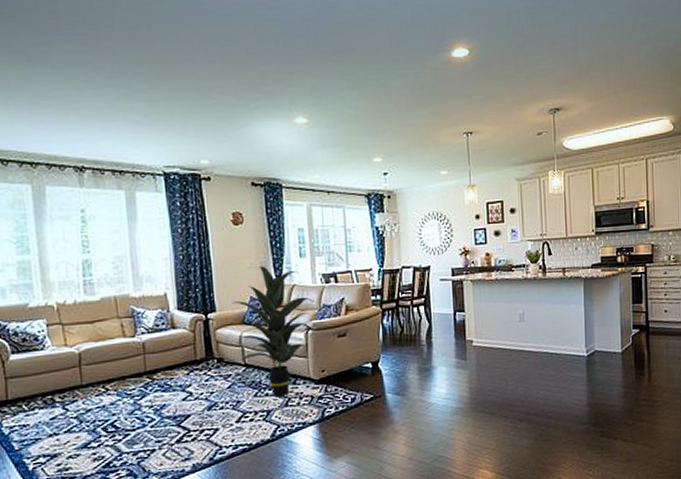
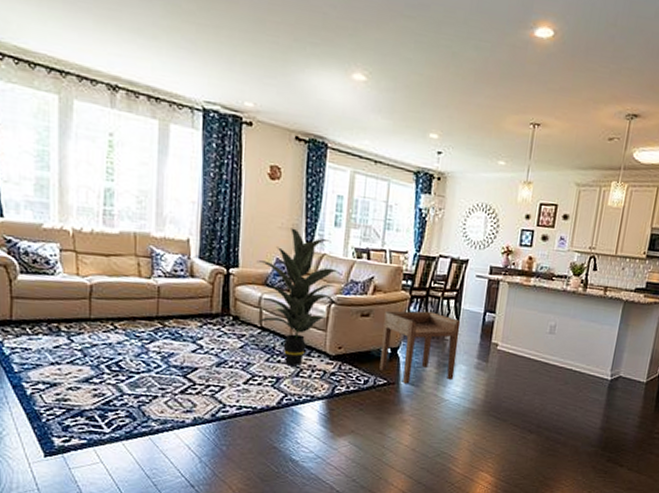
side table: none [360,321,437,395] -> present [379,310,461,384]

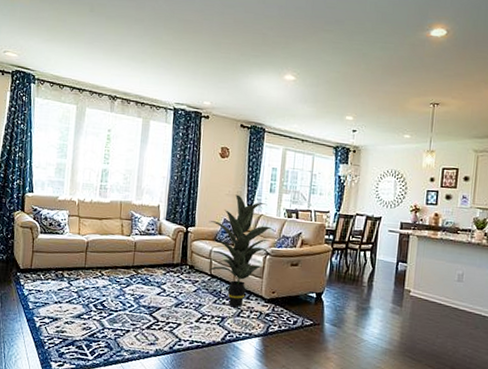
side table: present [379,310,461,384] -> none [307,261,376,325]

